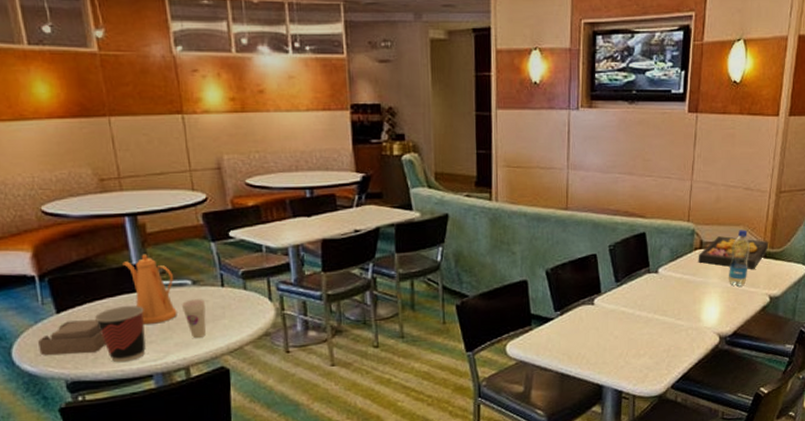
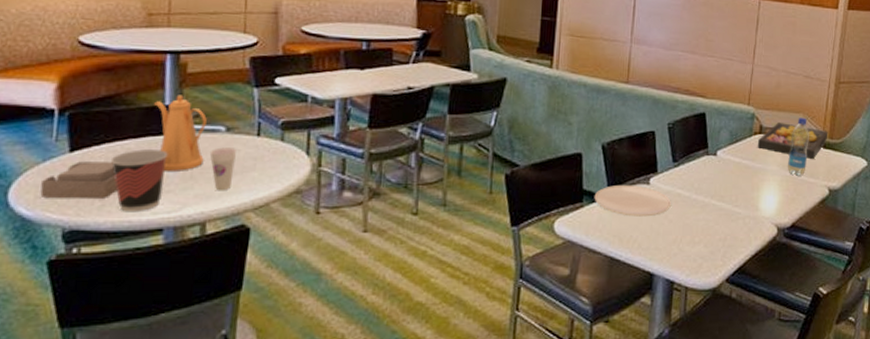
plate: none [542,306,616,336] -> present [594,184,671,217]

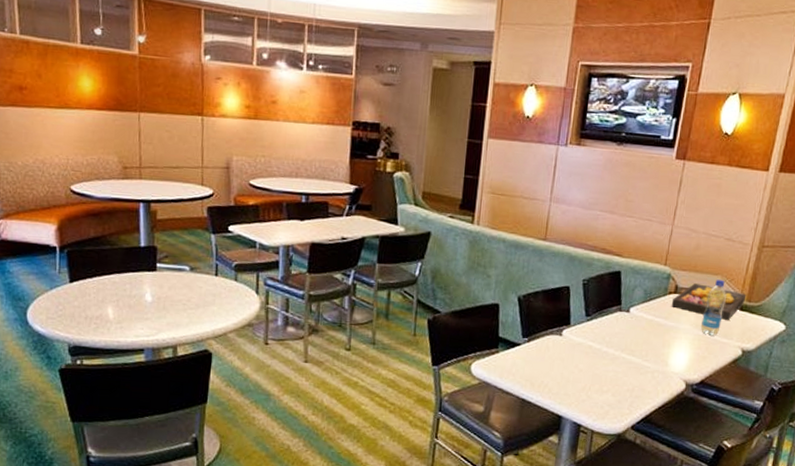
napkin holder: present [40,161,118,199] -> none [50,290,108,322]
cup: present [110,149,168,213] -> none [101,283,145,335]
coffee pot: present [154,95,207,171] -> none [132,238,174,303]
cup: present [209,147,236,191] -> none [177,284,199,321]
plate: present [594,184,671,217] -> none [509,334,582,365]

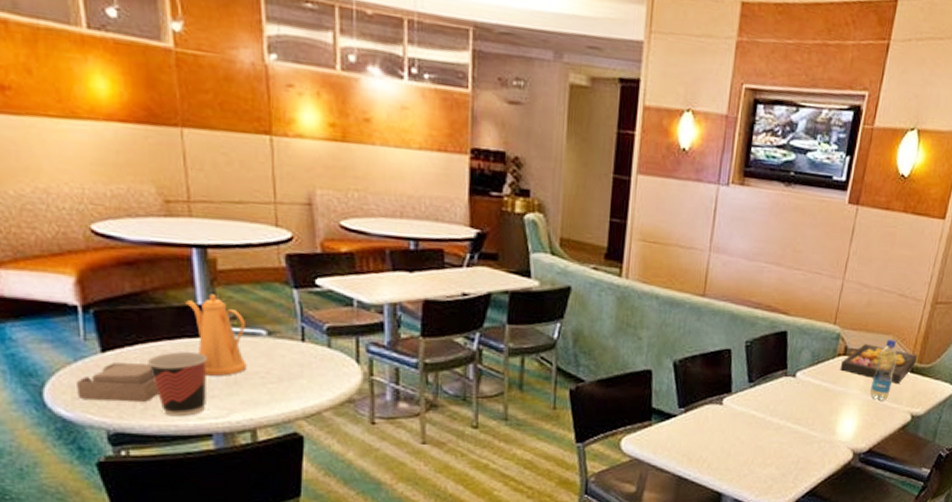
napkin holder: none [50,290,108,322] -> present [77,362,159,402]
cup: none [101,283,145,335] -> present [146,352,207,417]
coffee pot: none [132,238,174,303] -> present [186,294,247,376]

